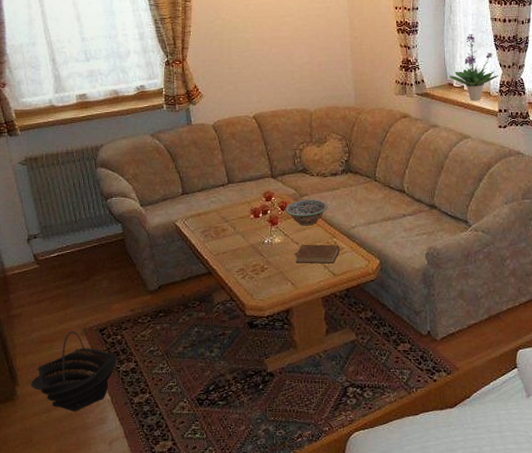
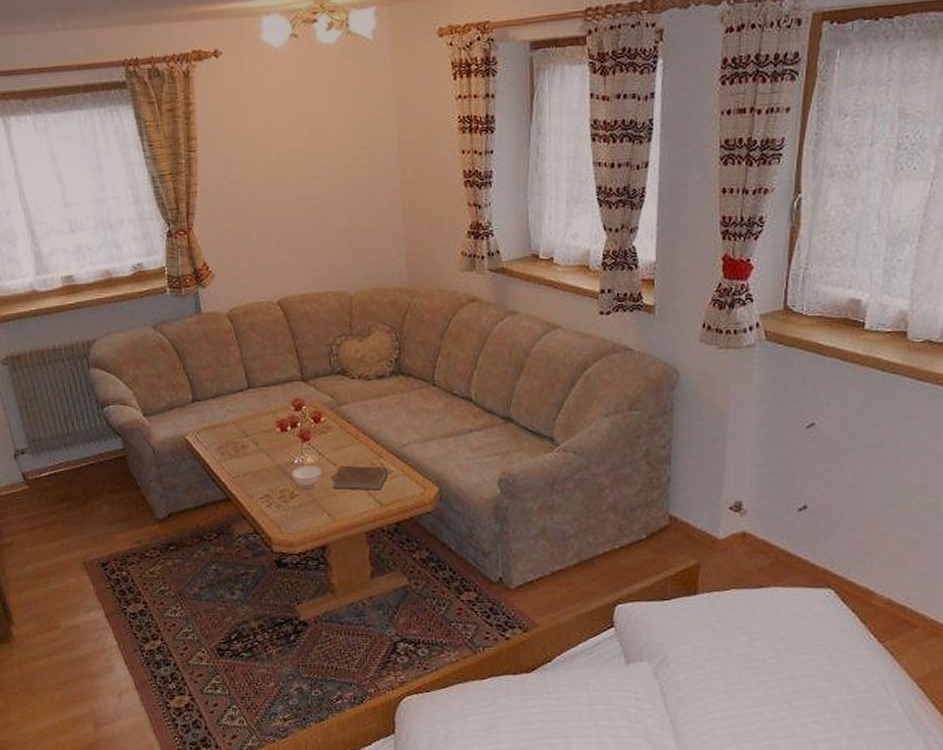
basket: present [30,331,117,411] -> none [26,564,123,657]
bowl: none [263,245,287,264] -> present [292,466,322,490]
decorative bowl: present [285,199,329,226] -> none [319,408,374,443]
potted plant: present [449,33,499,102] -> none [534,184,603,279]

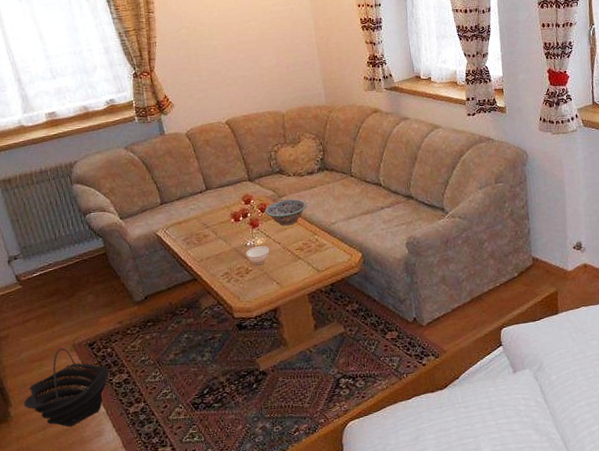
basket: none [26,564,123,657] -> present [23,347,109,427]
decorative bowl: none [319,408,374,443] -> present [264,198,308,226]
book: present [331,465,388,490] -> none [277,242,322,263]

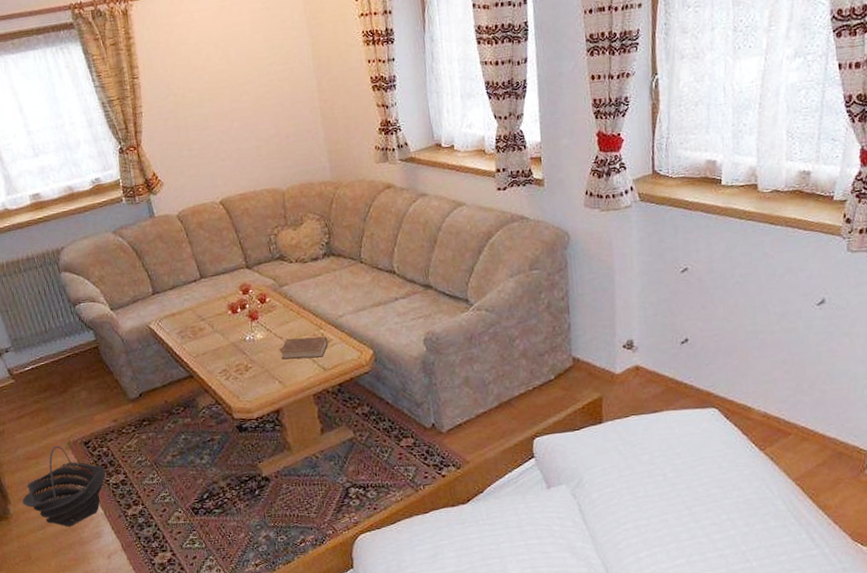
bowl: present [246,246,270,266] -> none [245,341,271,363]
decorative bowl: present [264,198,308,226] -> none [264,287,312,319]
book: none [277,242,322,263] -> present [279,336,329,360]

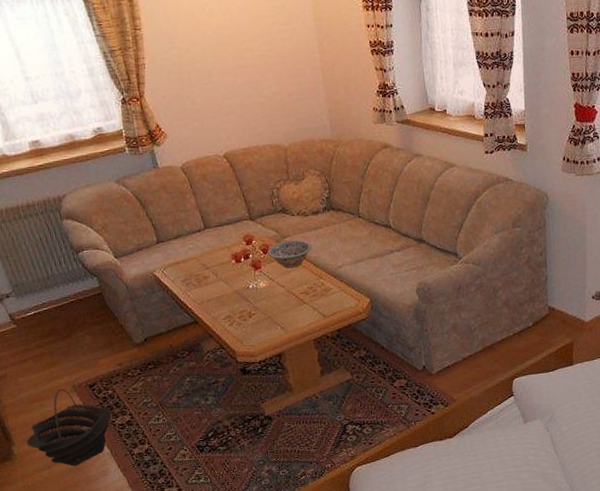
decorative bowl: none [264,287,312,319] -> present [267,239,313,269]
book: present [279,336,329,360] -> none [281,285,328,307]

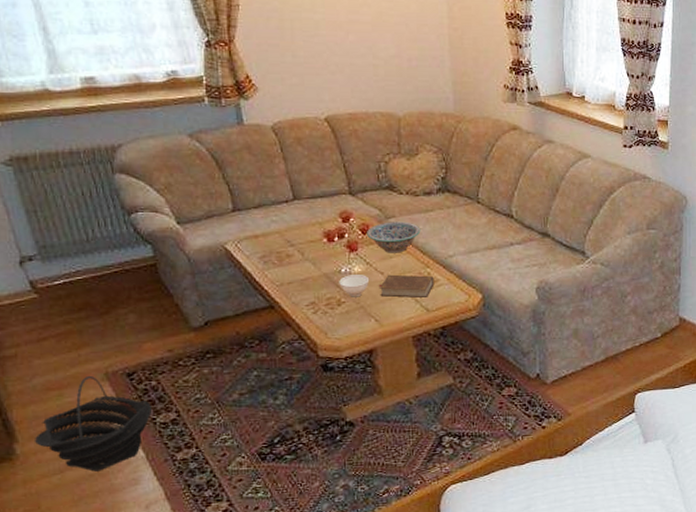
bowl: none [248,289,274,309] -> present [339,275,370,297]
book: none [281,285,328,307] -> present [378,274,435,298]

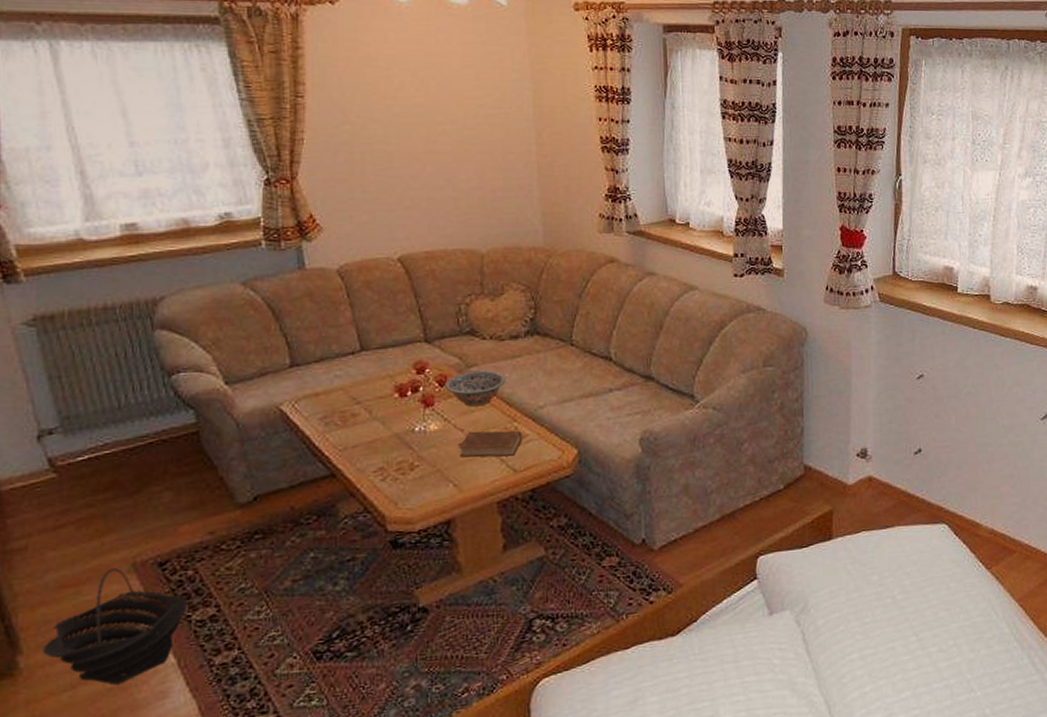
bowl: present [339,275,370,297] -> none [412,433,448,460]

